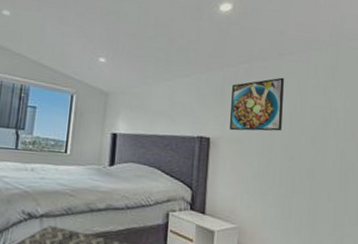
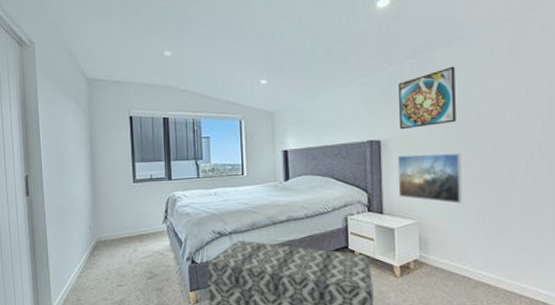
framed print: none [222,155,284,213] -> present [397,153,463,204]

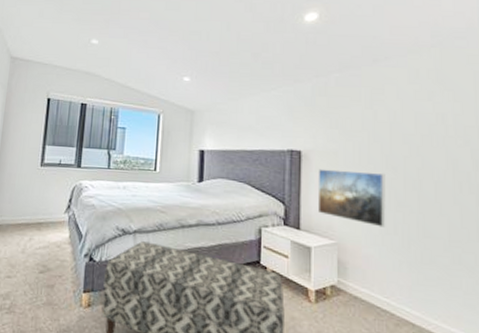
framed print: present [399,66,456,130] -> none [322,84,381,143]

